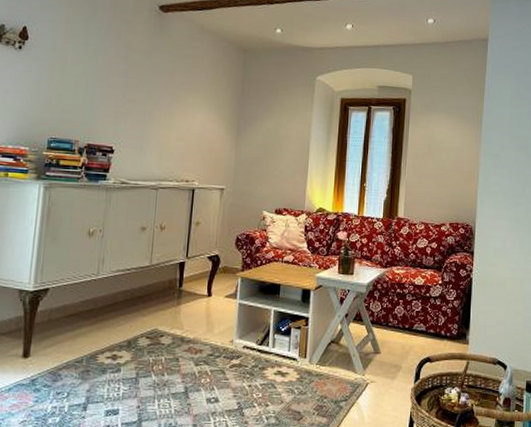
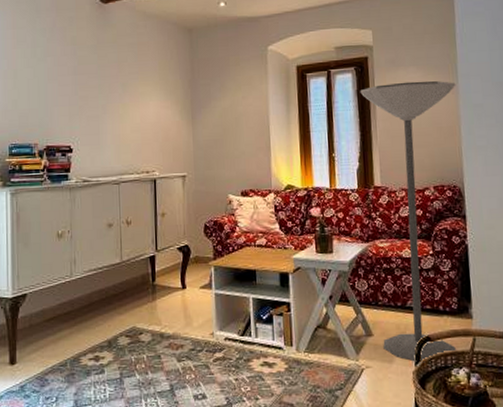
floor lamp: none [388,126,480,381] -> present [360,81,456,363]

